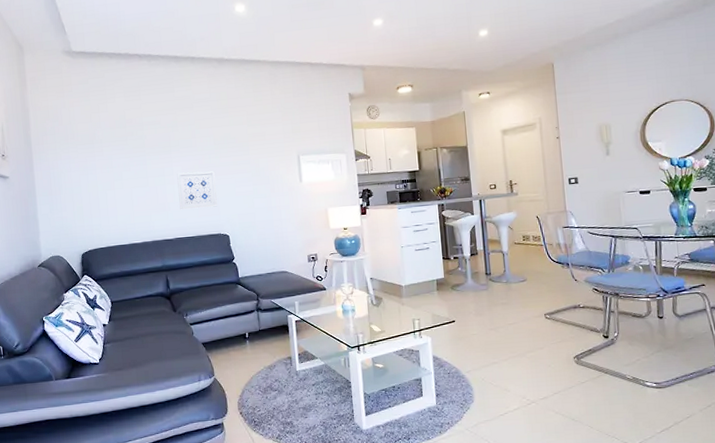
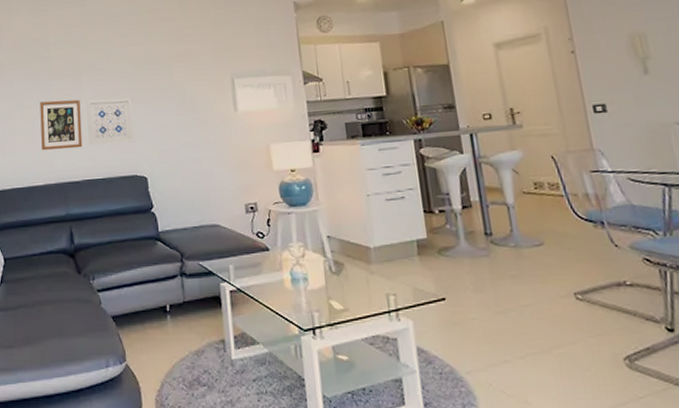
picture frame: none [136,172,175,215] -> present [39,99,83,151]

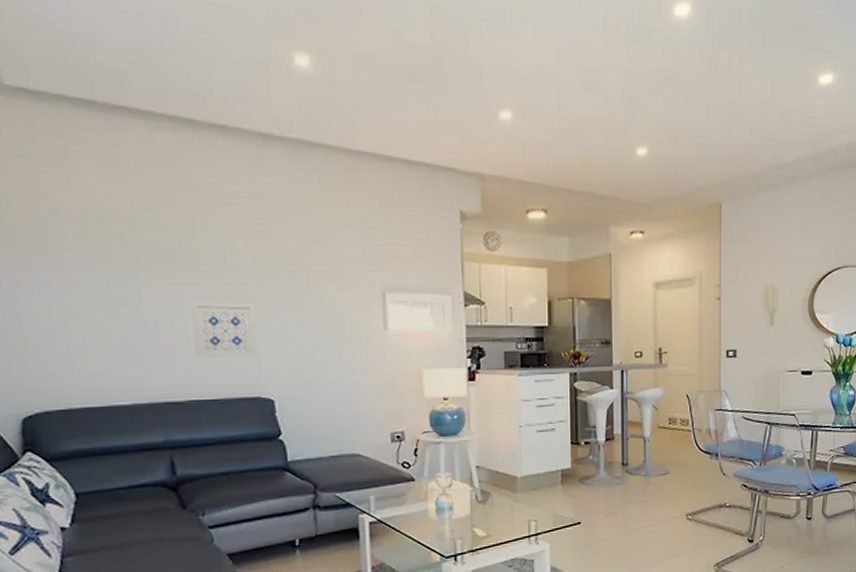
picture frame: present [39,99,83,151] -> none [121,298,187,362]

